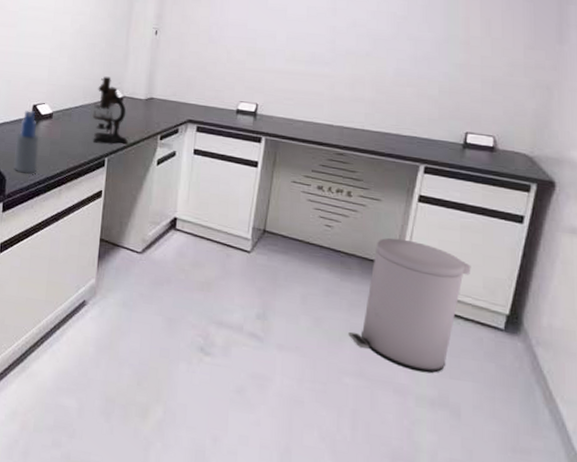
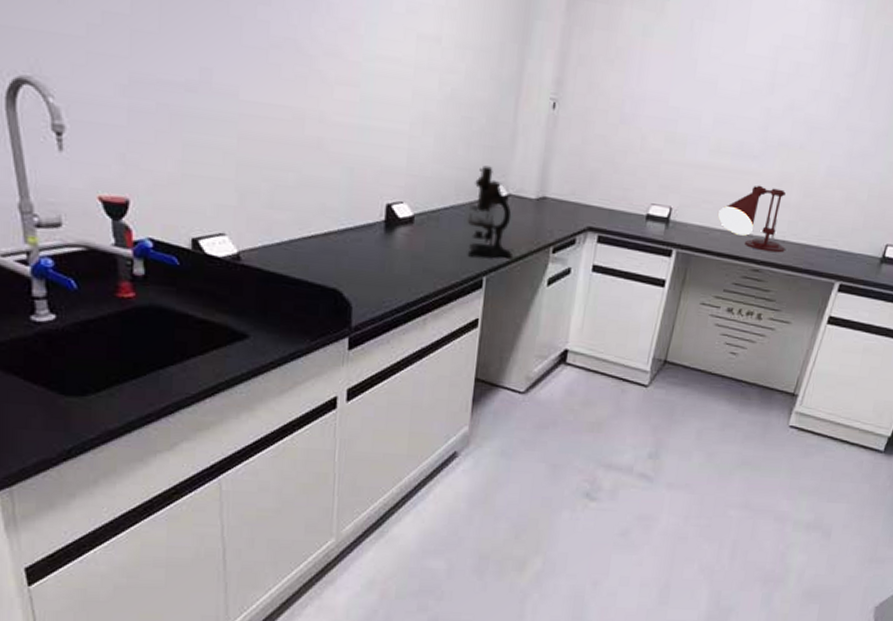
spray bottle: present [14,110,39,174] -> none [362,212,396,299]
desk lamp: none [300,85,367,140] -> present [718,185,787,253]
pedal bin: present [348,238,471,373] -> none [739,364,866,499]

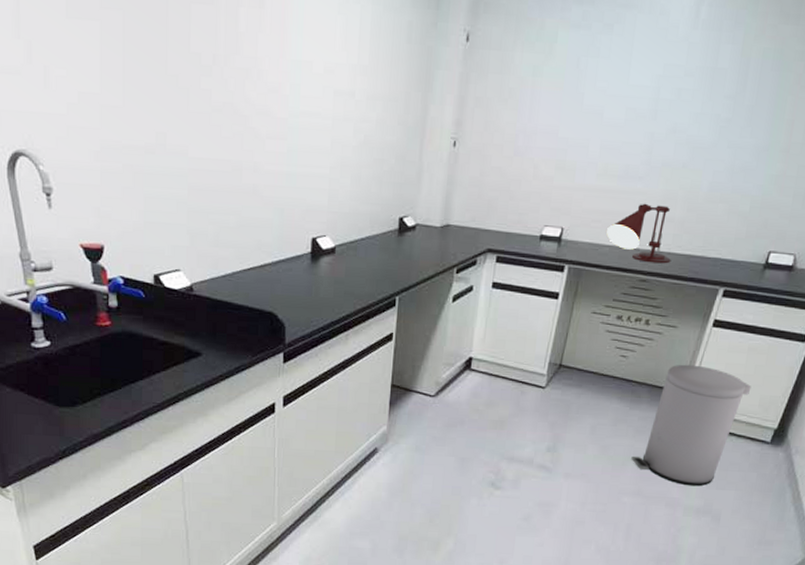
microscope: present [465,165,512,260] -> none [380,200,421,281]
pedal bin: none [739,364,866,499] -> present [631,364,752,486]

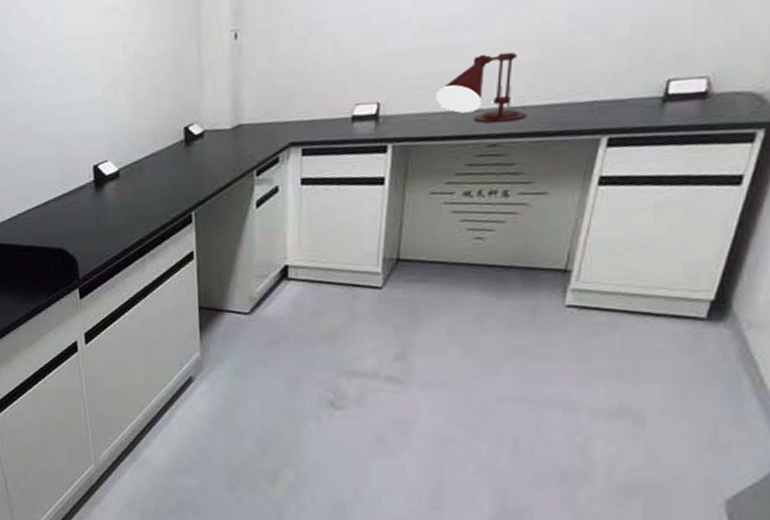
pedal bin: present [631,364,752,486] -> none [507,235,667,384]

